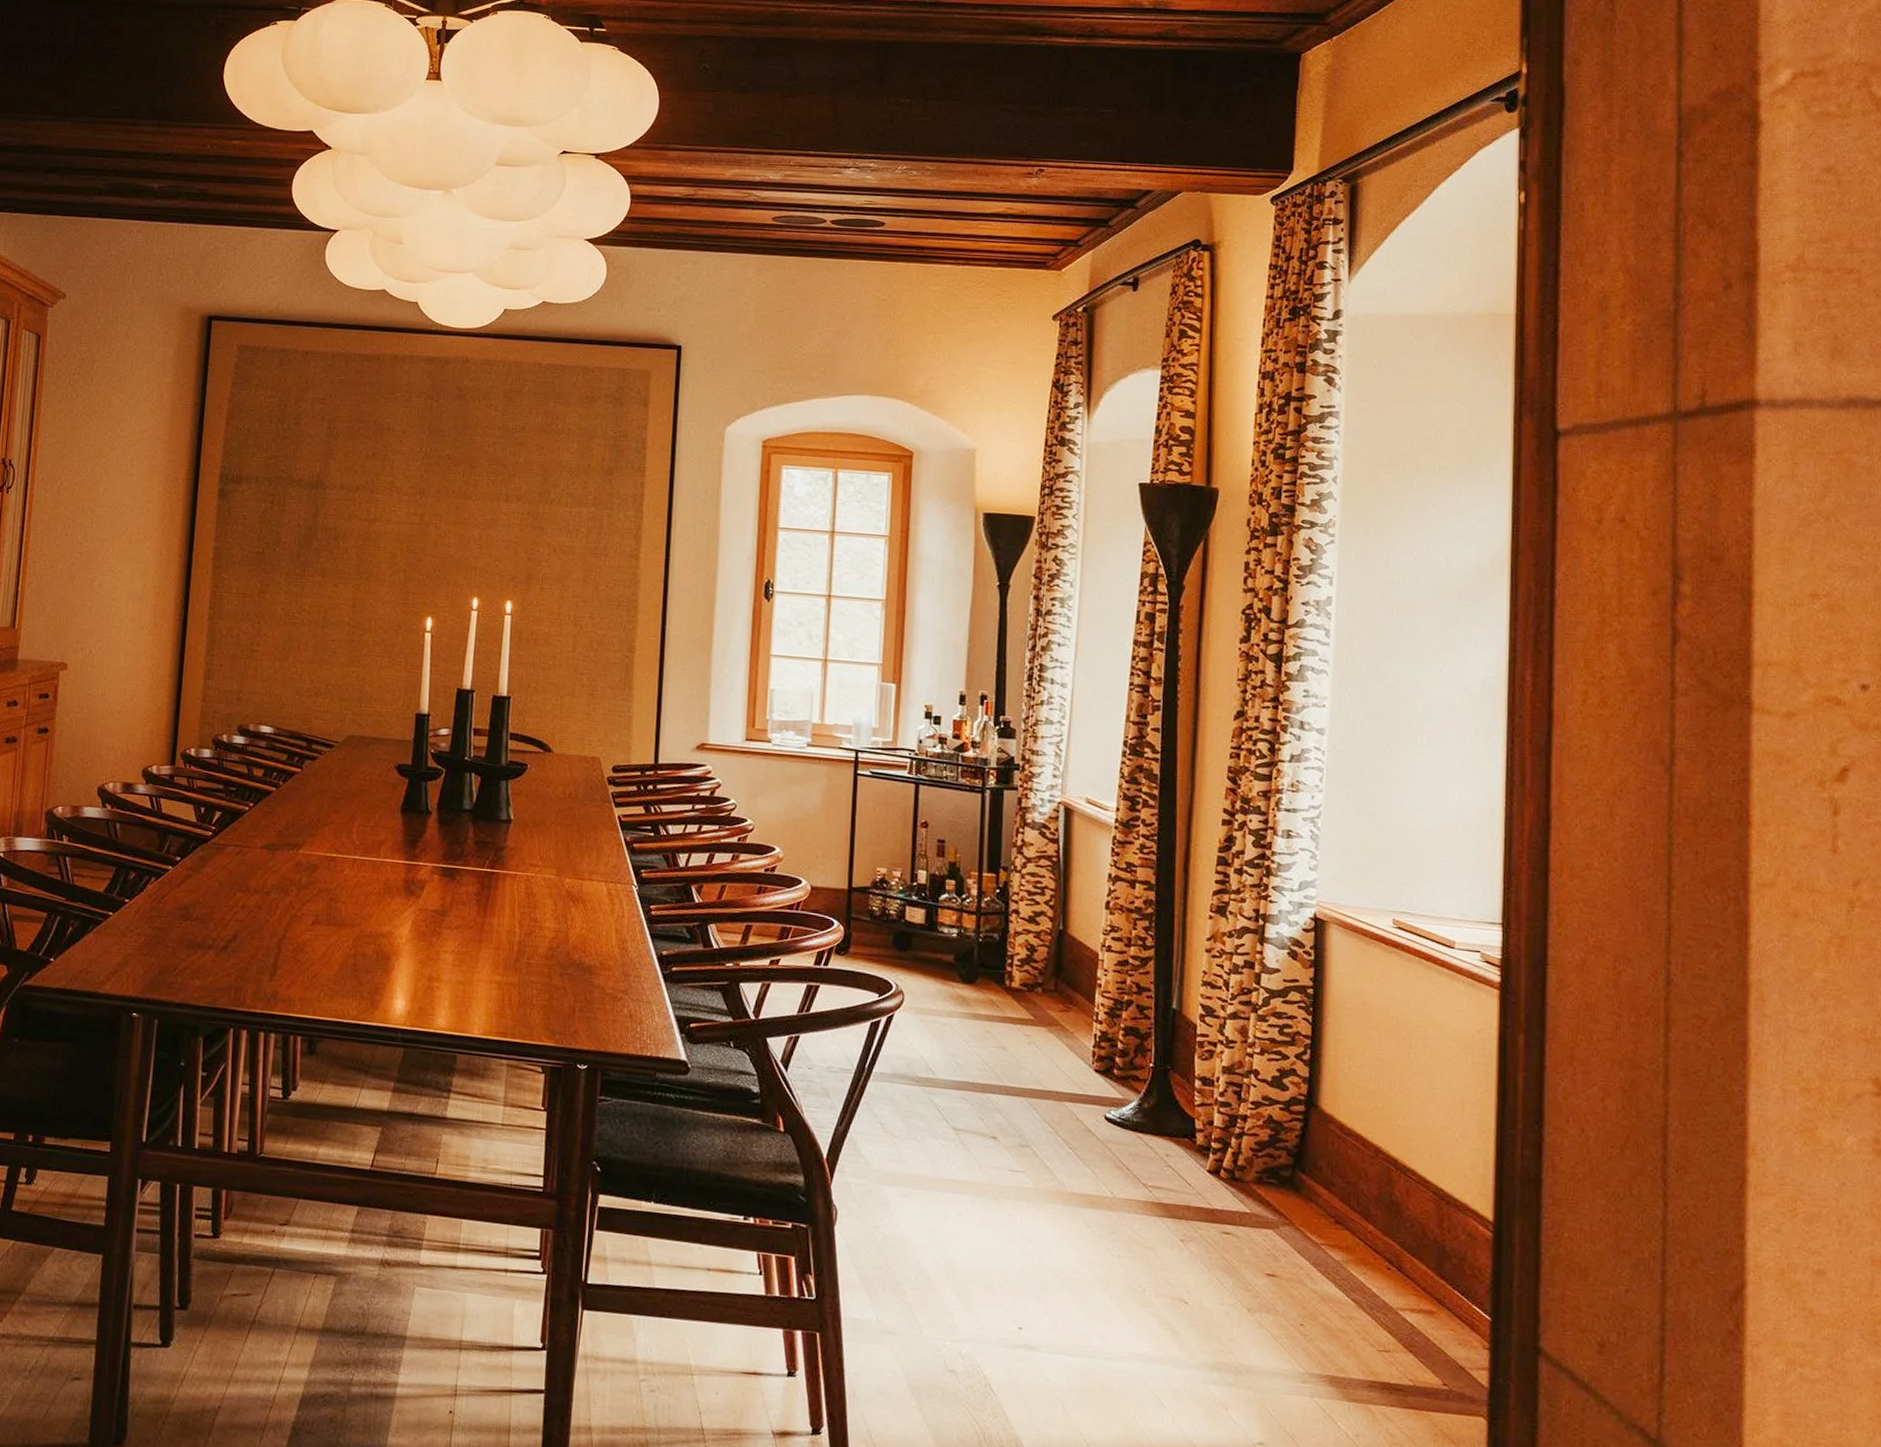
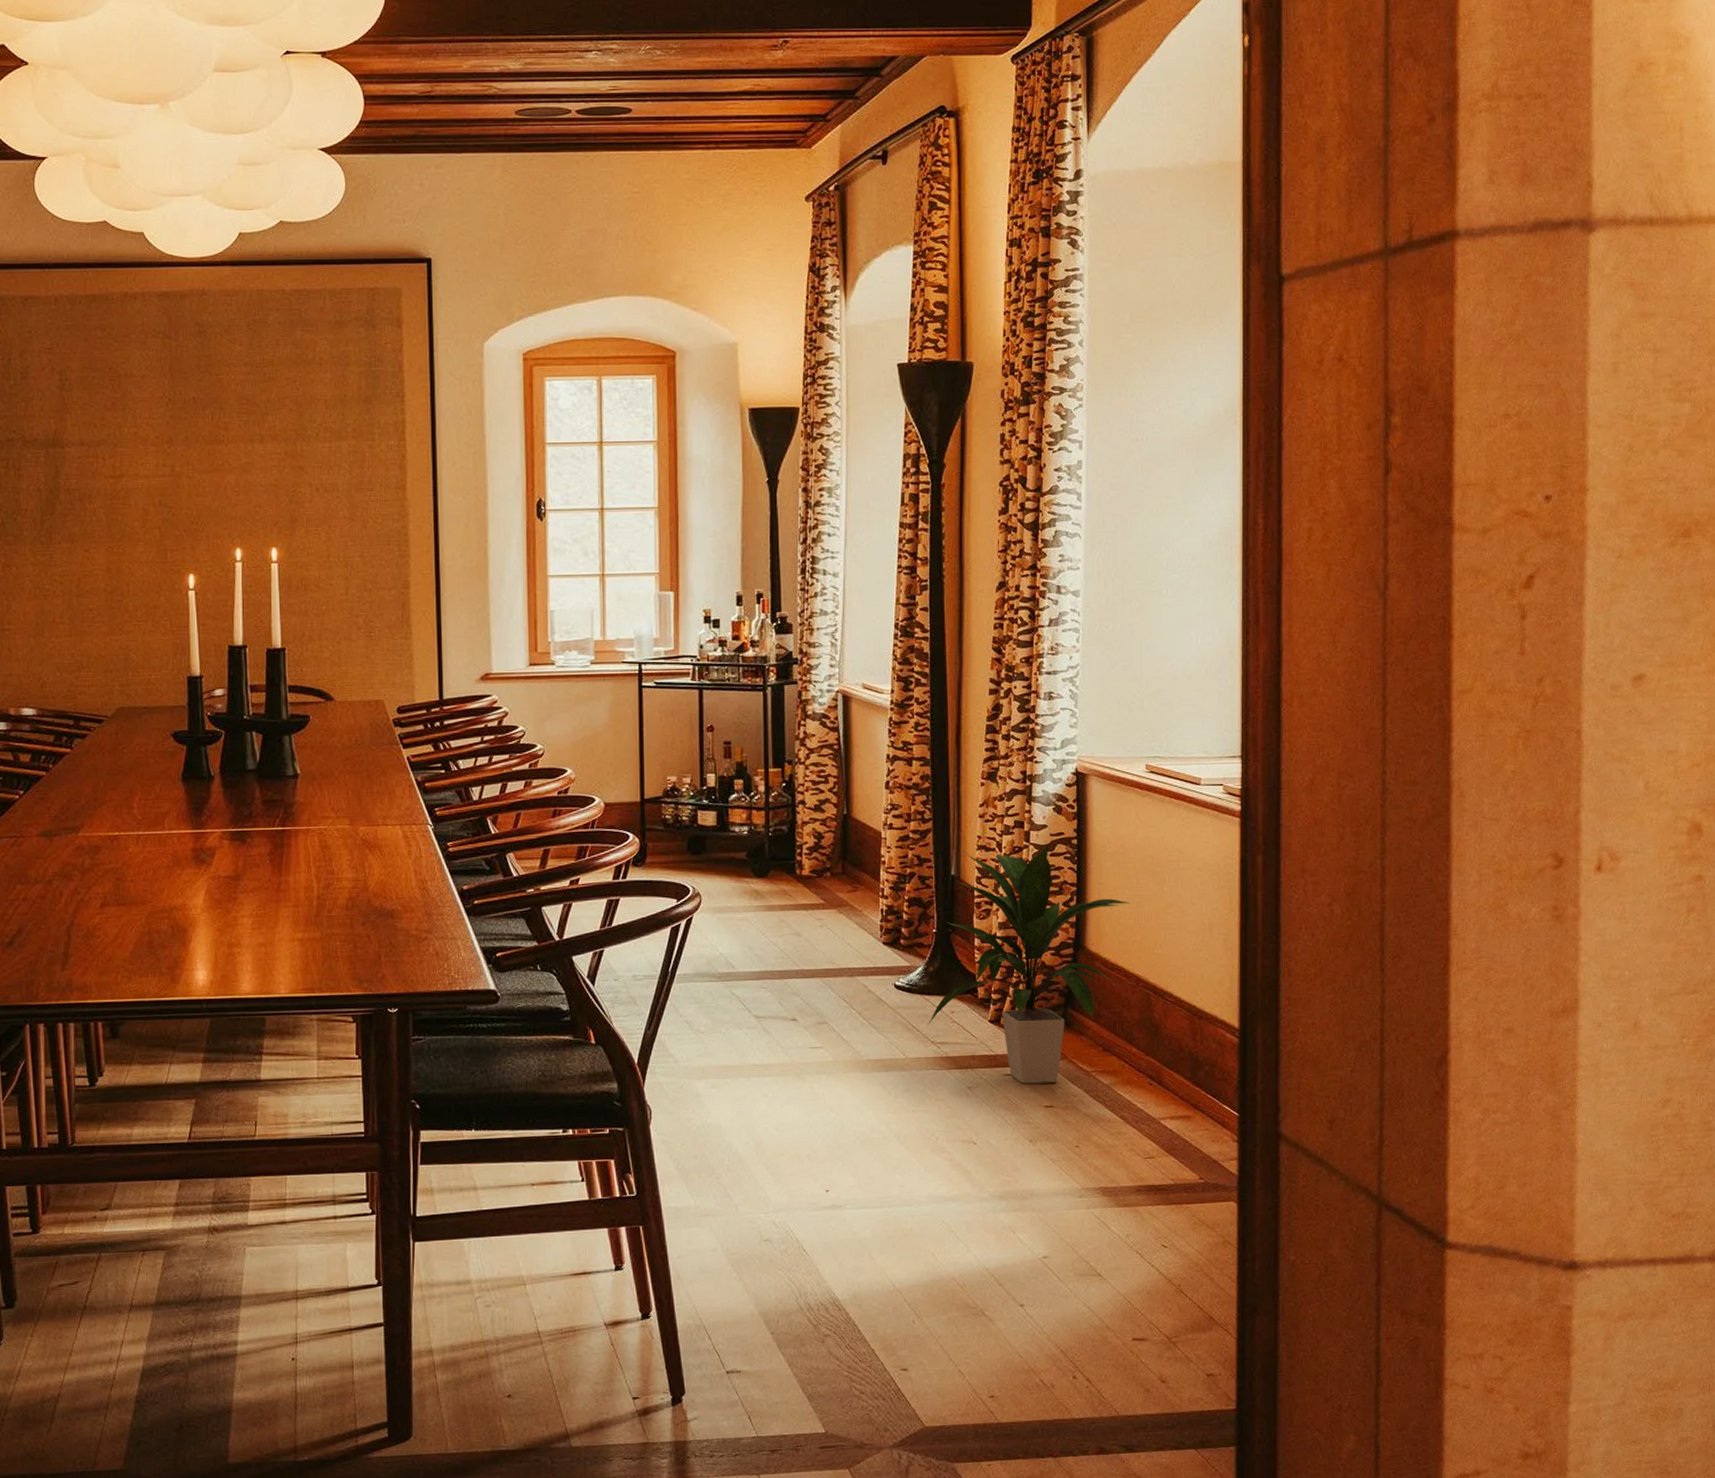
indoor plant: none [1138,988,1370,1250] -> present [927,843,1129,1084]

